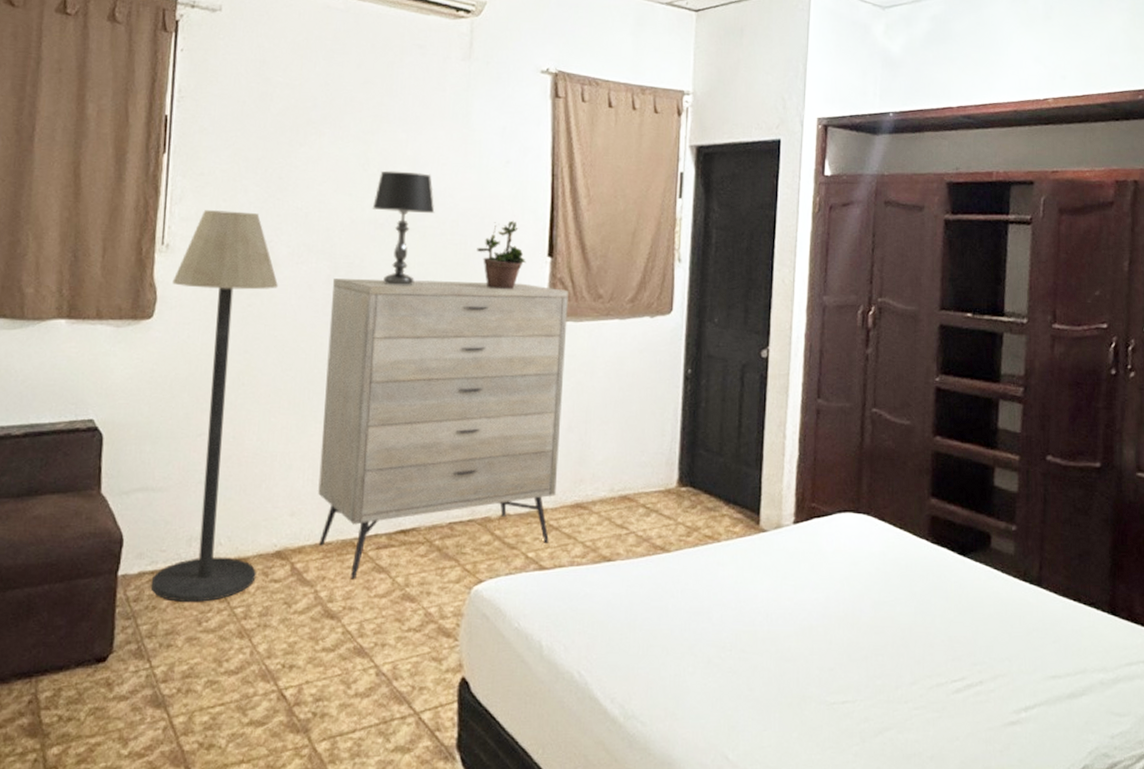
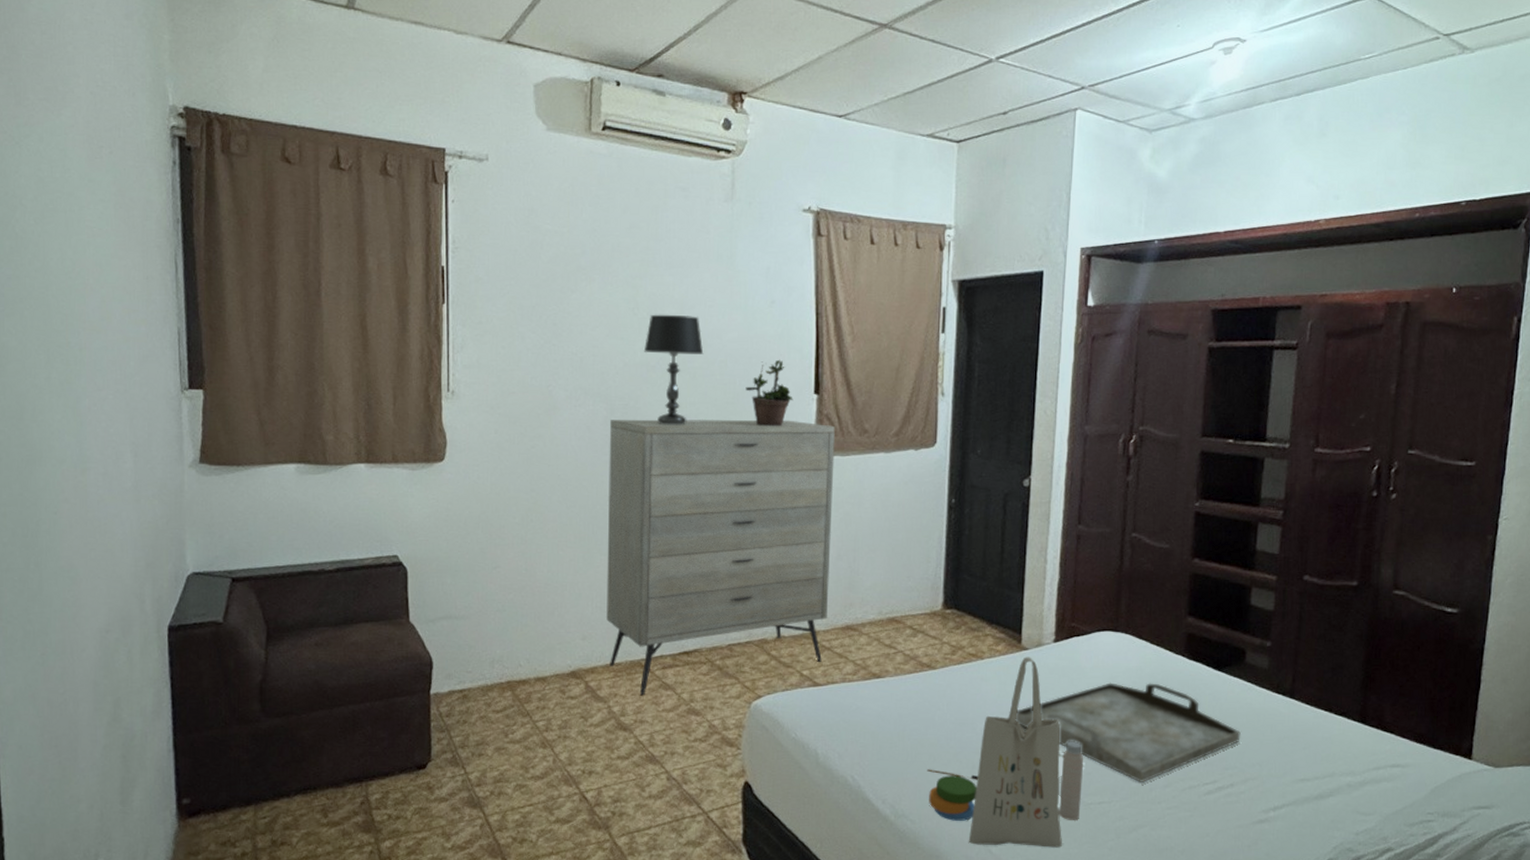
floor lamp: present [152,210,278,602] -> none [460,357,558,717]
tote bag: none [659,539,825,753] -> present [927,656,1083,848]
serving tray: none [753,568,988,681] -> present [1015,682,1241,784]

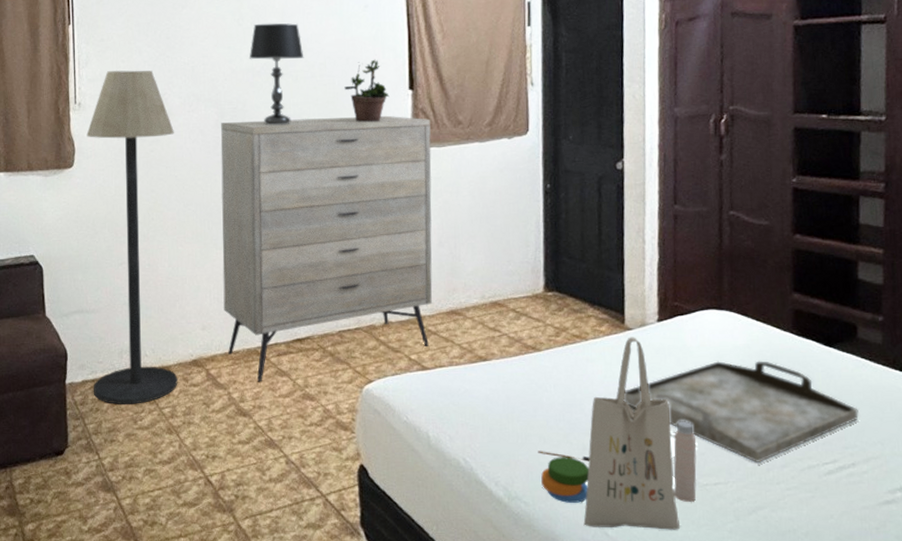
floor lamp: none [460,357,558,717] -> present [86,70,178,404]

